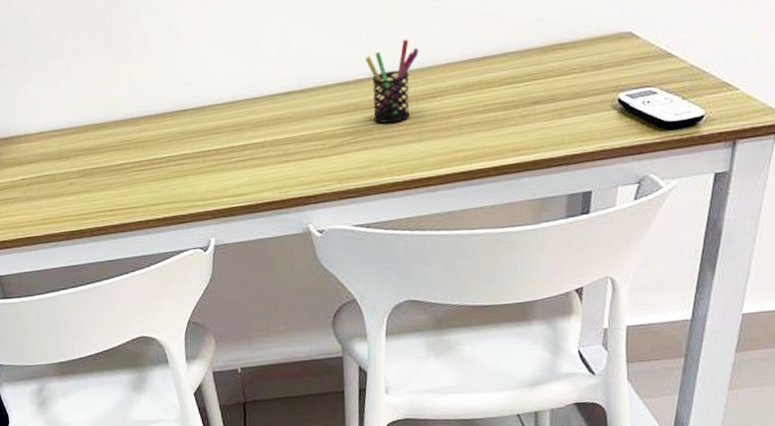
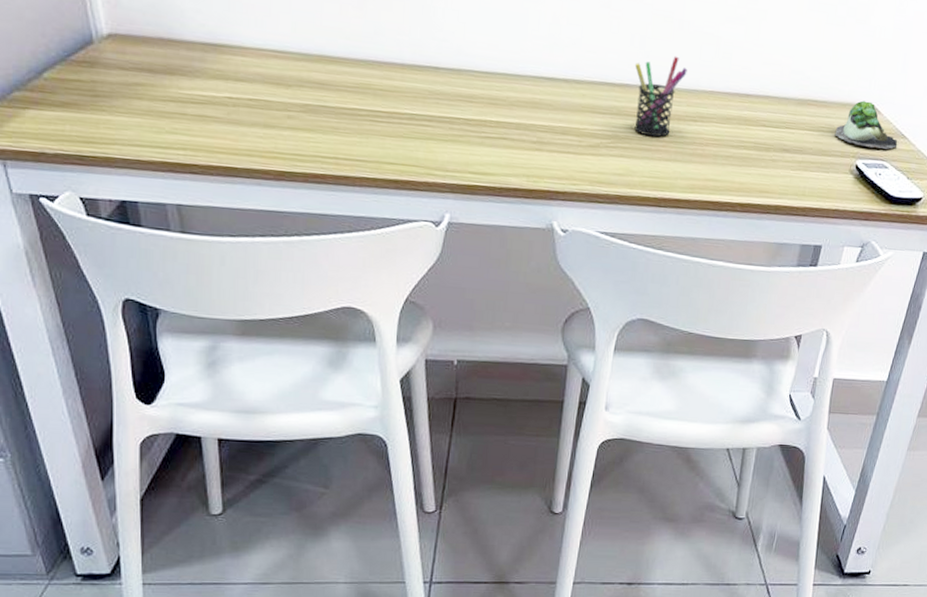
succulent plant: none [588,28,665,78] -> present [834,100,898,149]

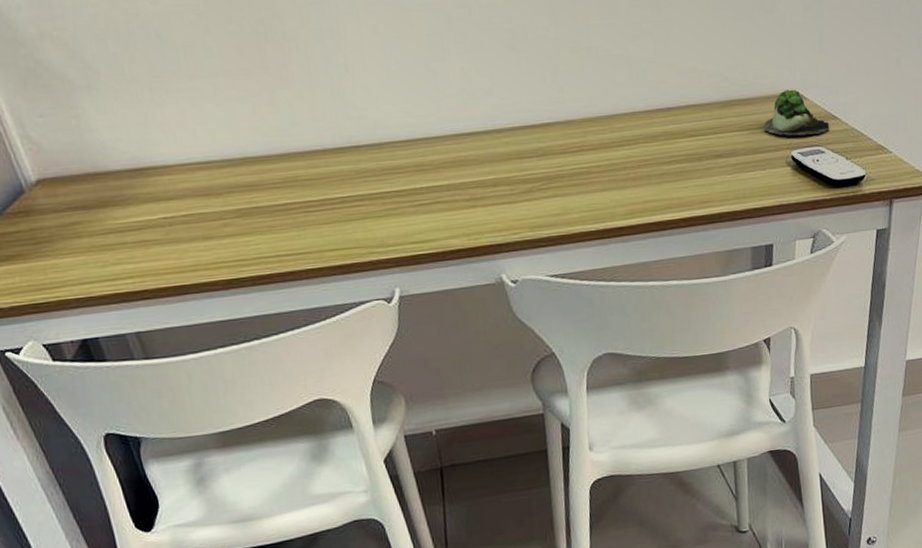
pen holder: present [634,55,688,137] -> none [551,84,605,171]

